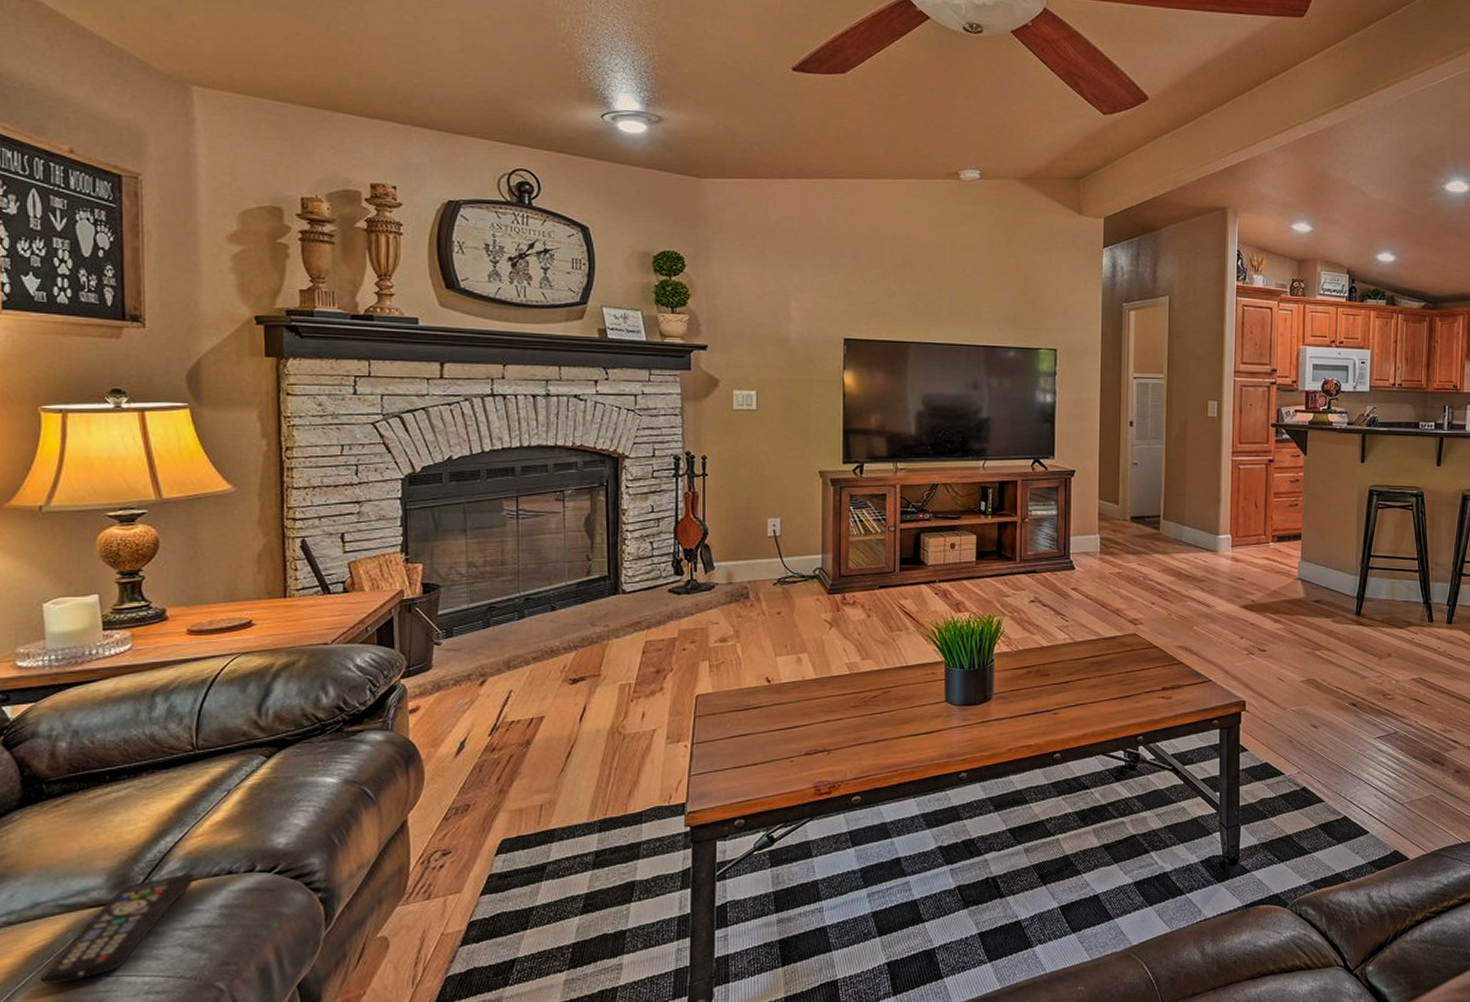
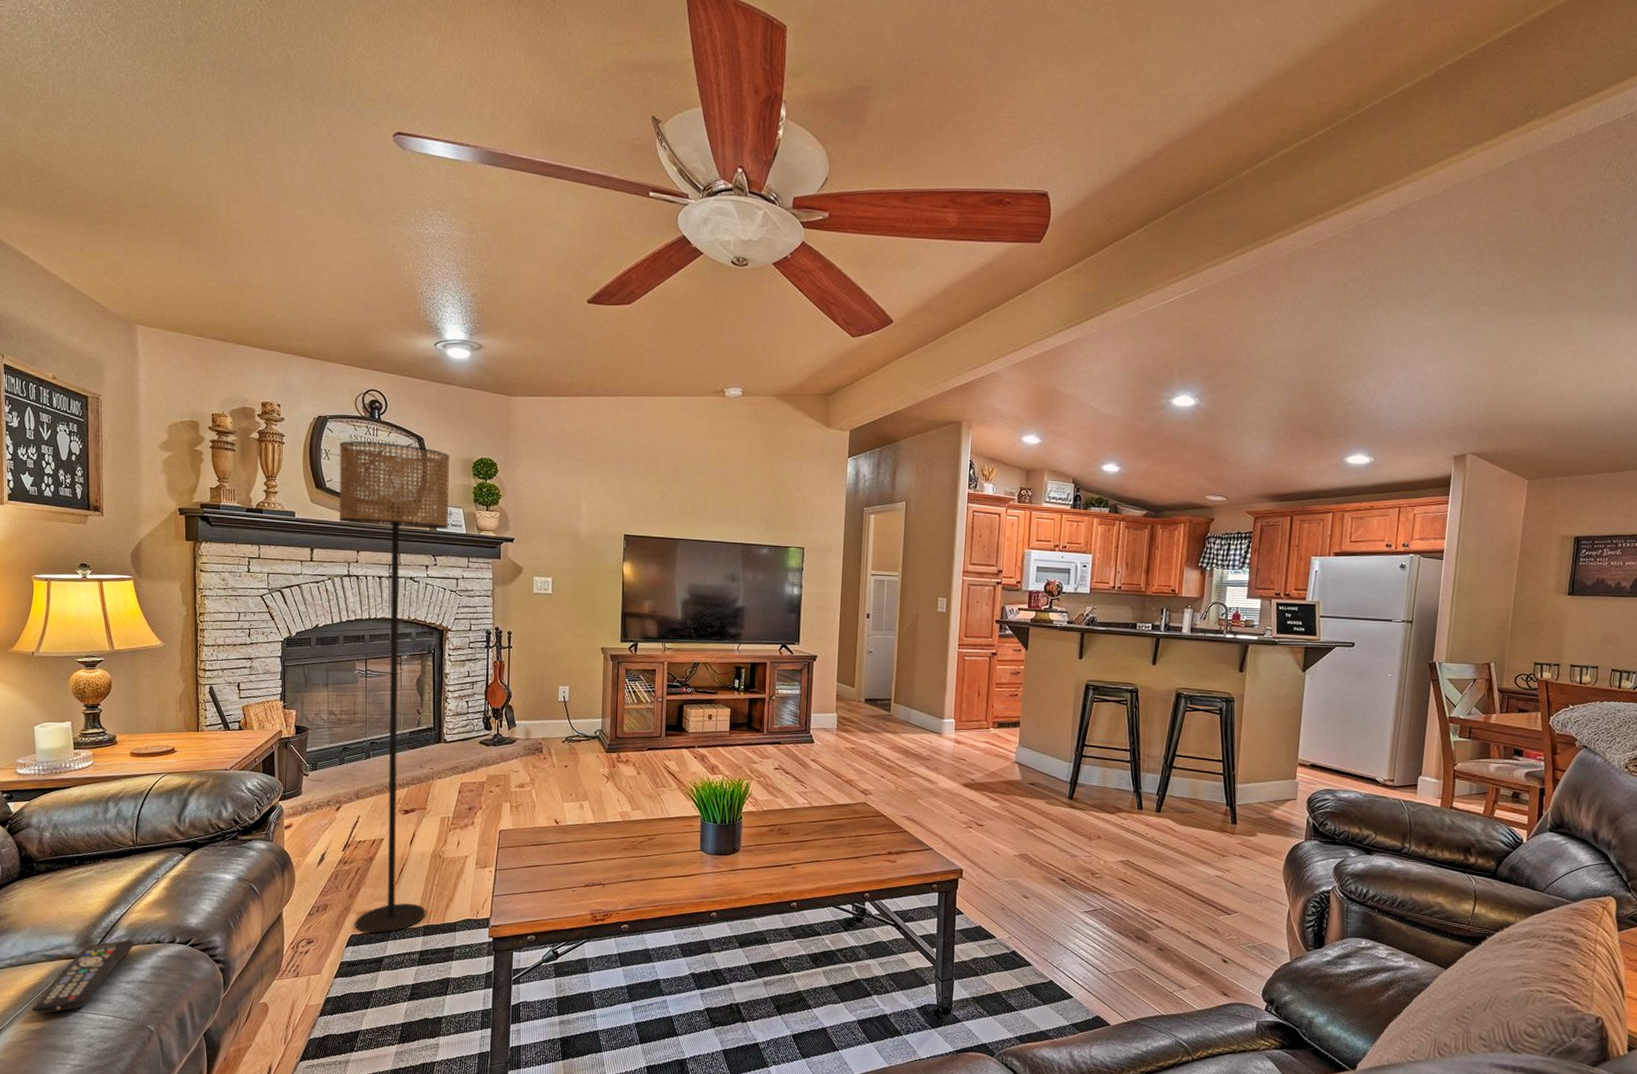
floor lamp: none [477,230,624,835] -> present [338,440,450,934]

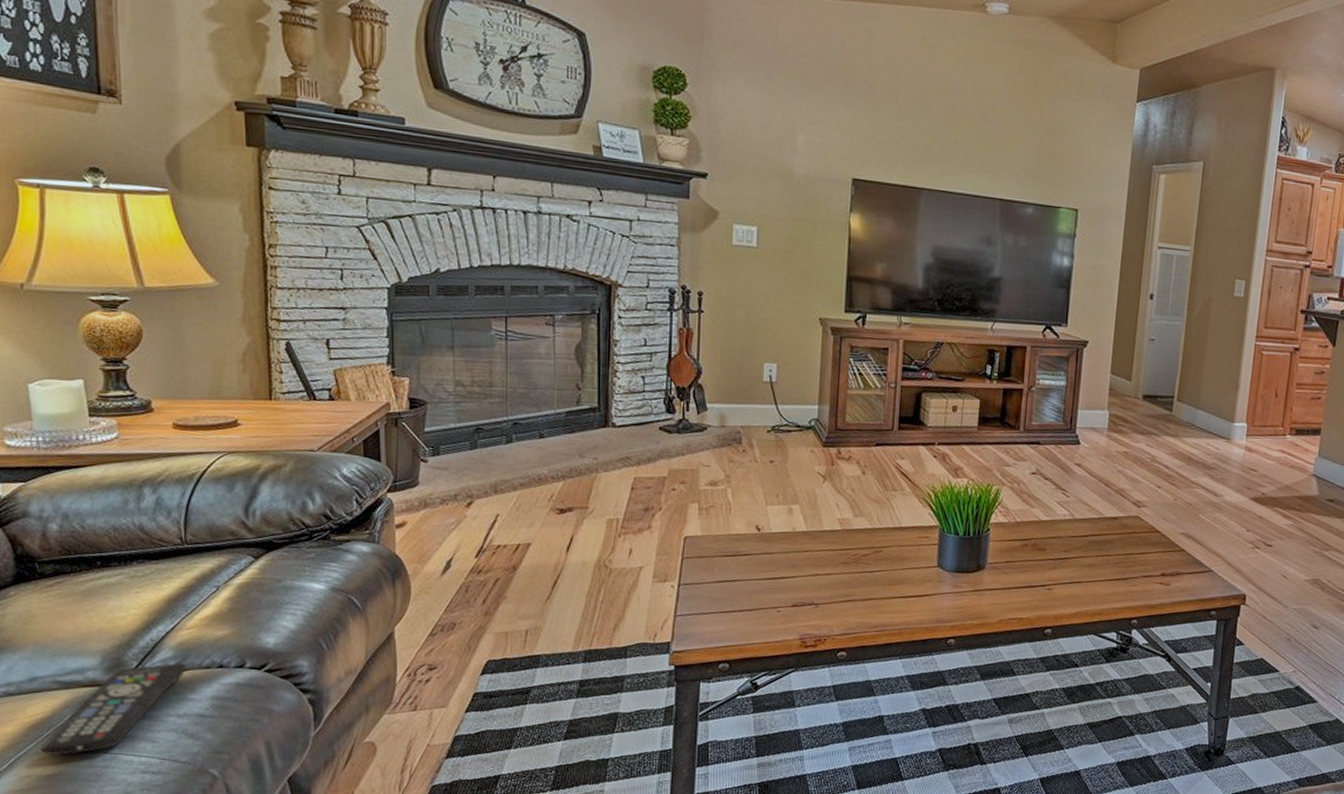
floor lamp: present [338,440,450,934] -> none [467,28,622,659]

